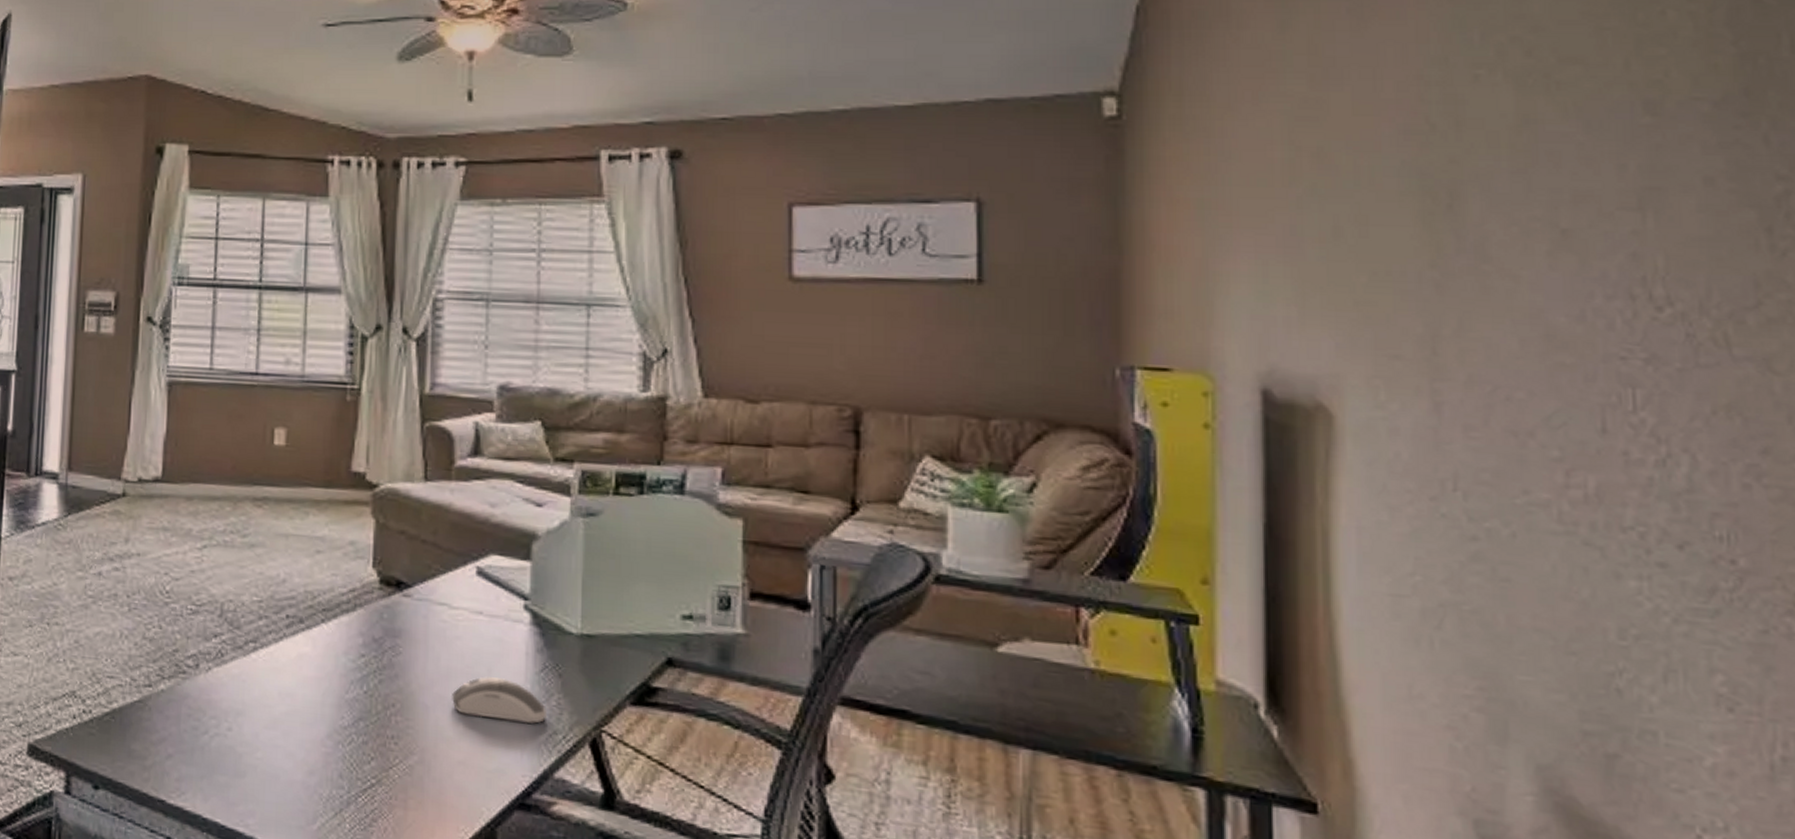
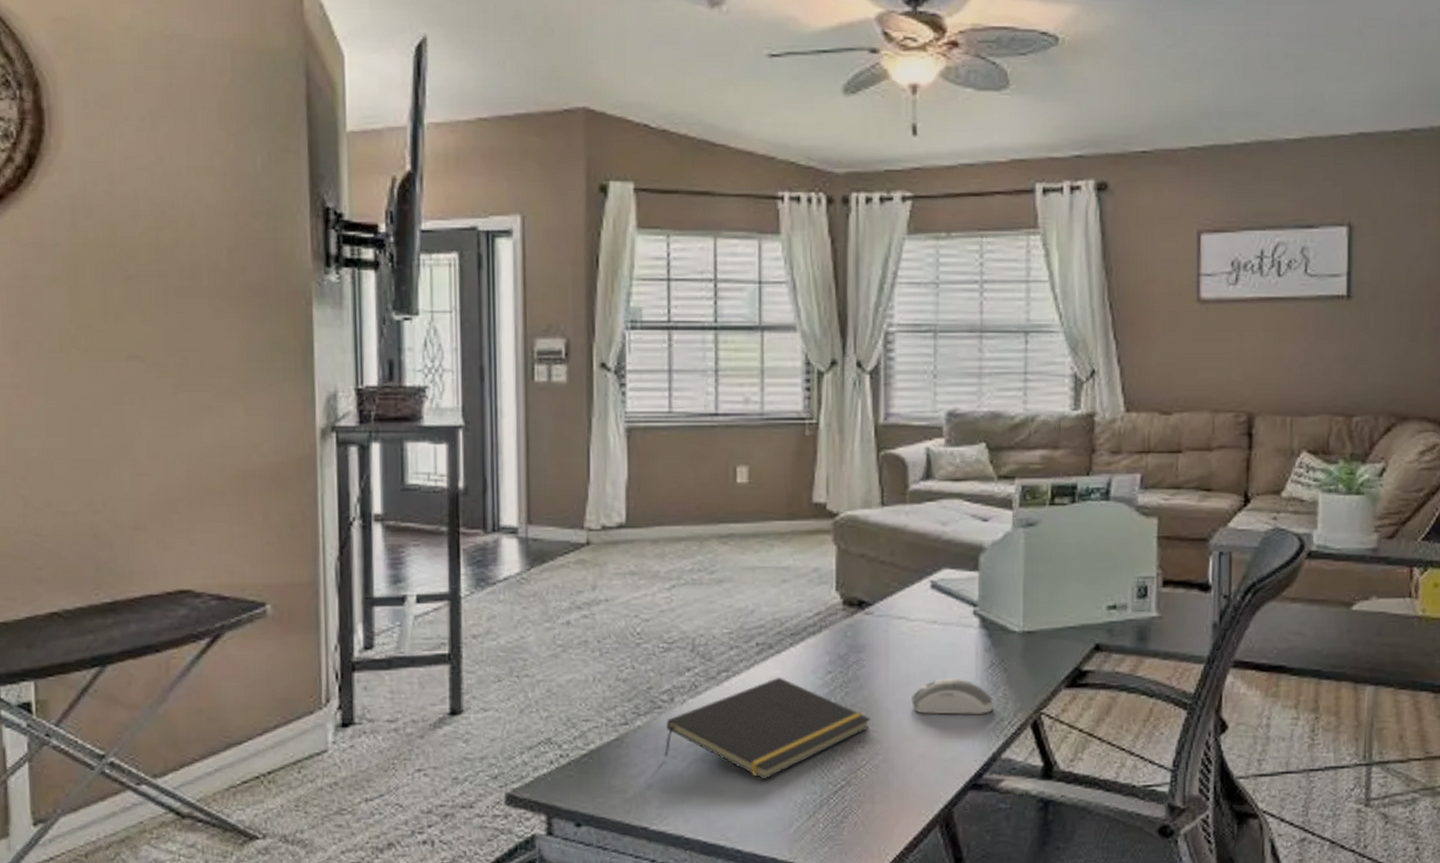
notepad: none [186,654,406,766] -> present [664,677,871,780]

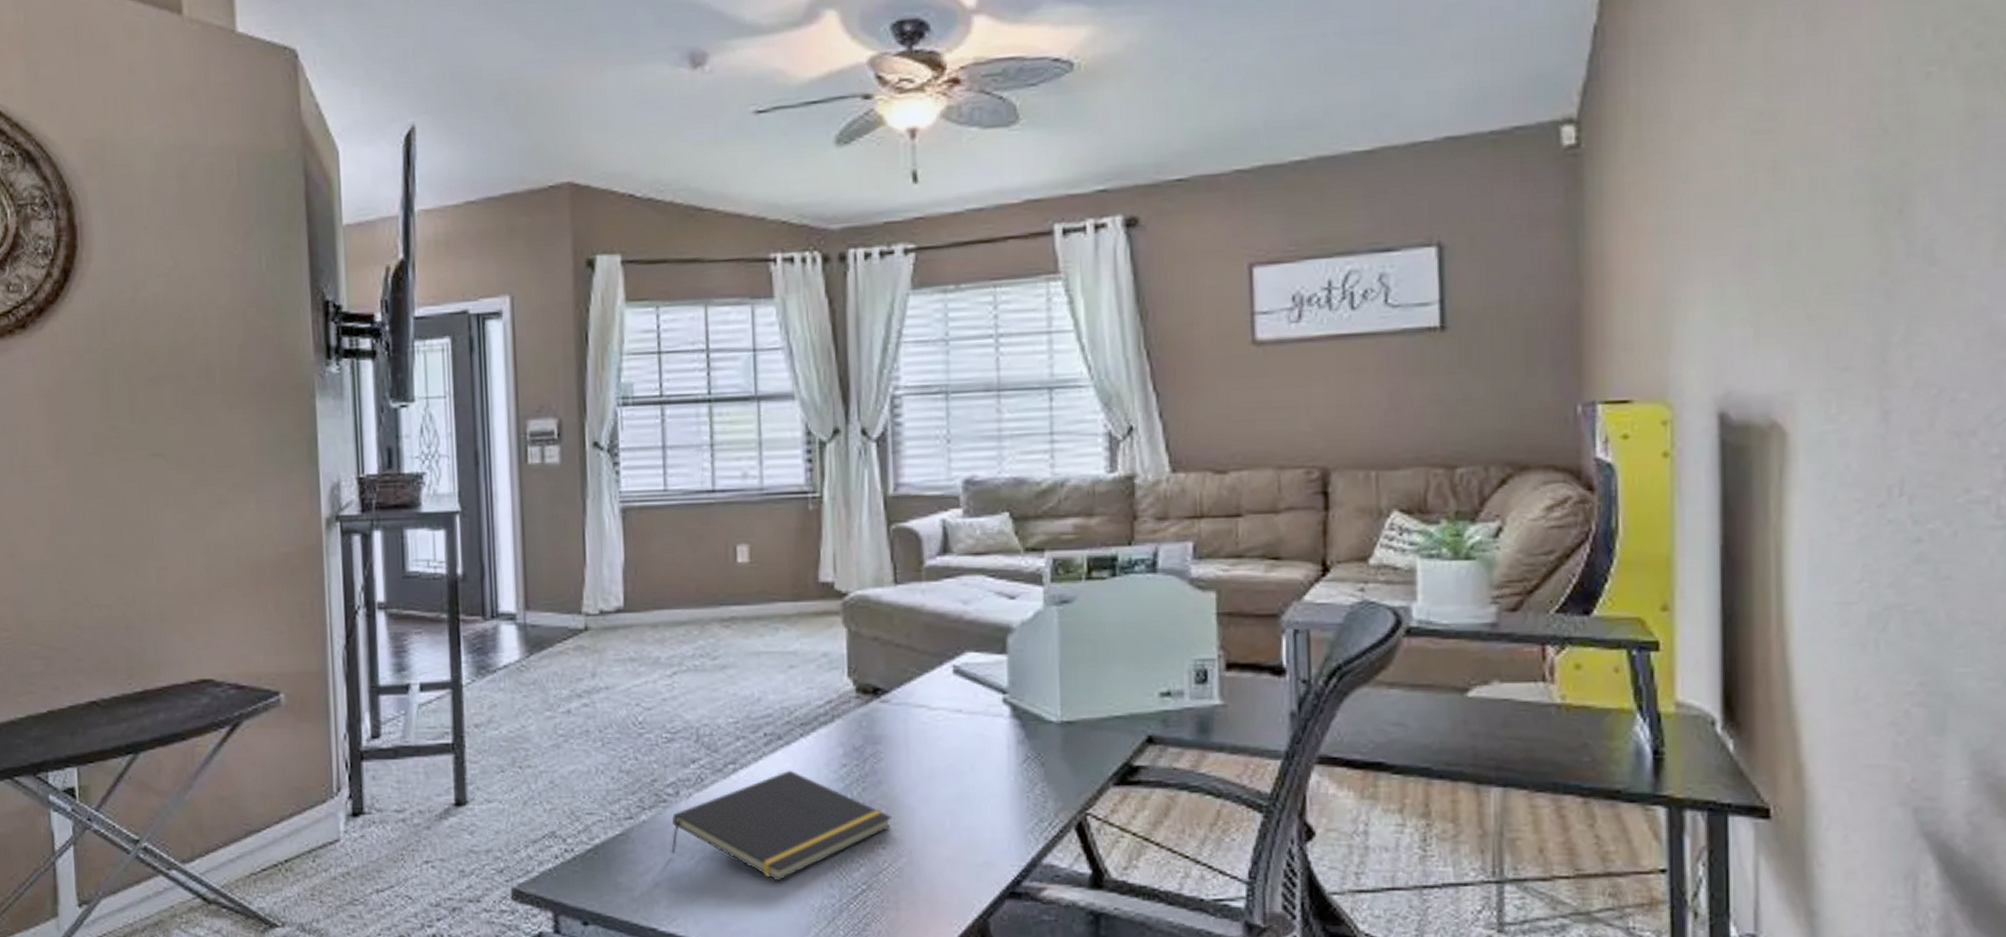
computer mouse: present [910,678,994,715] -> none [935,773,1031,815]

